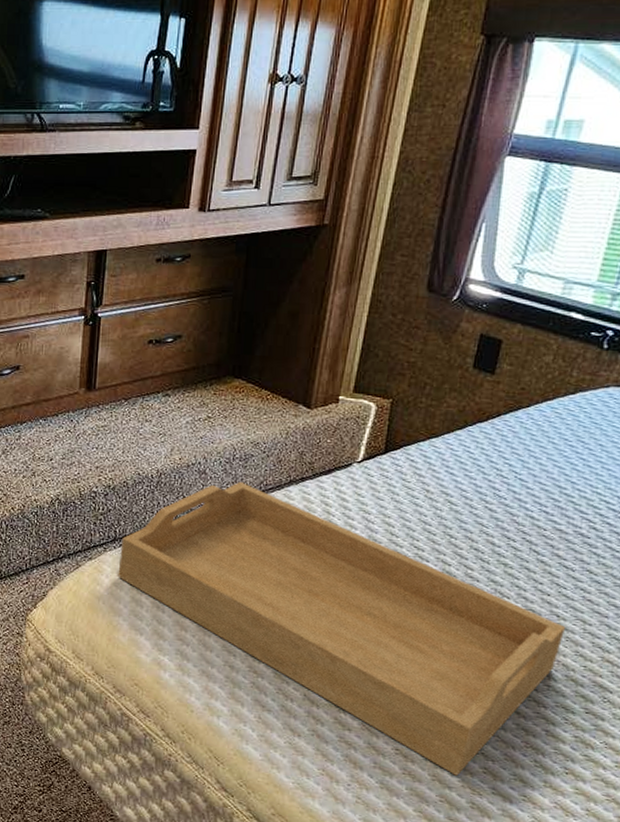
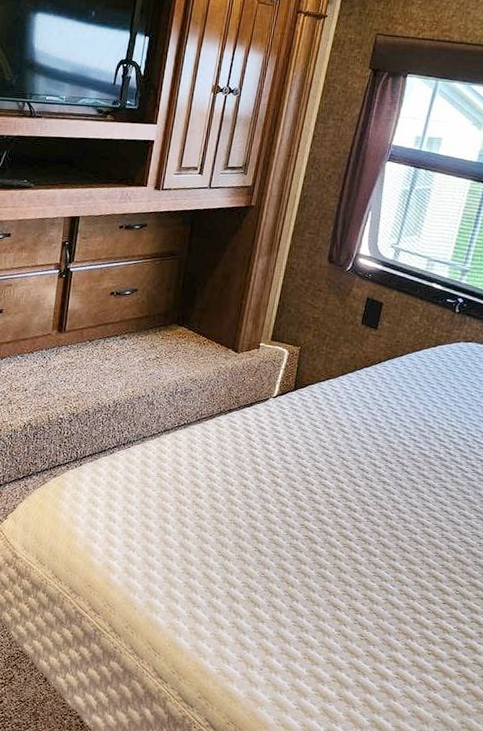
serving tray: present [118,481,566,776] -> none [77,411,429,659]

